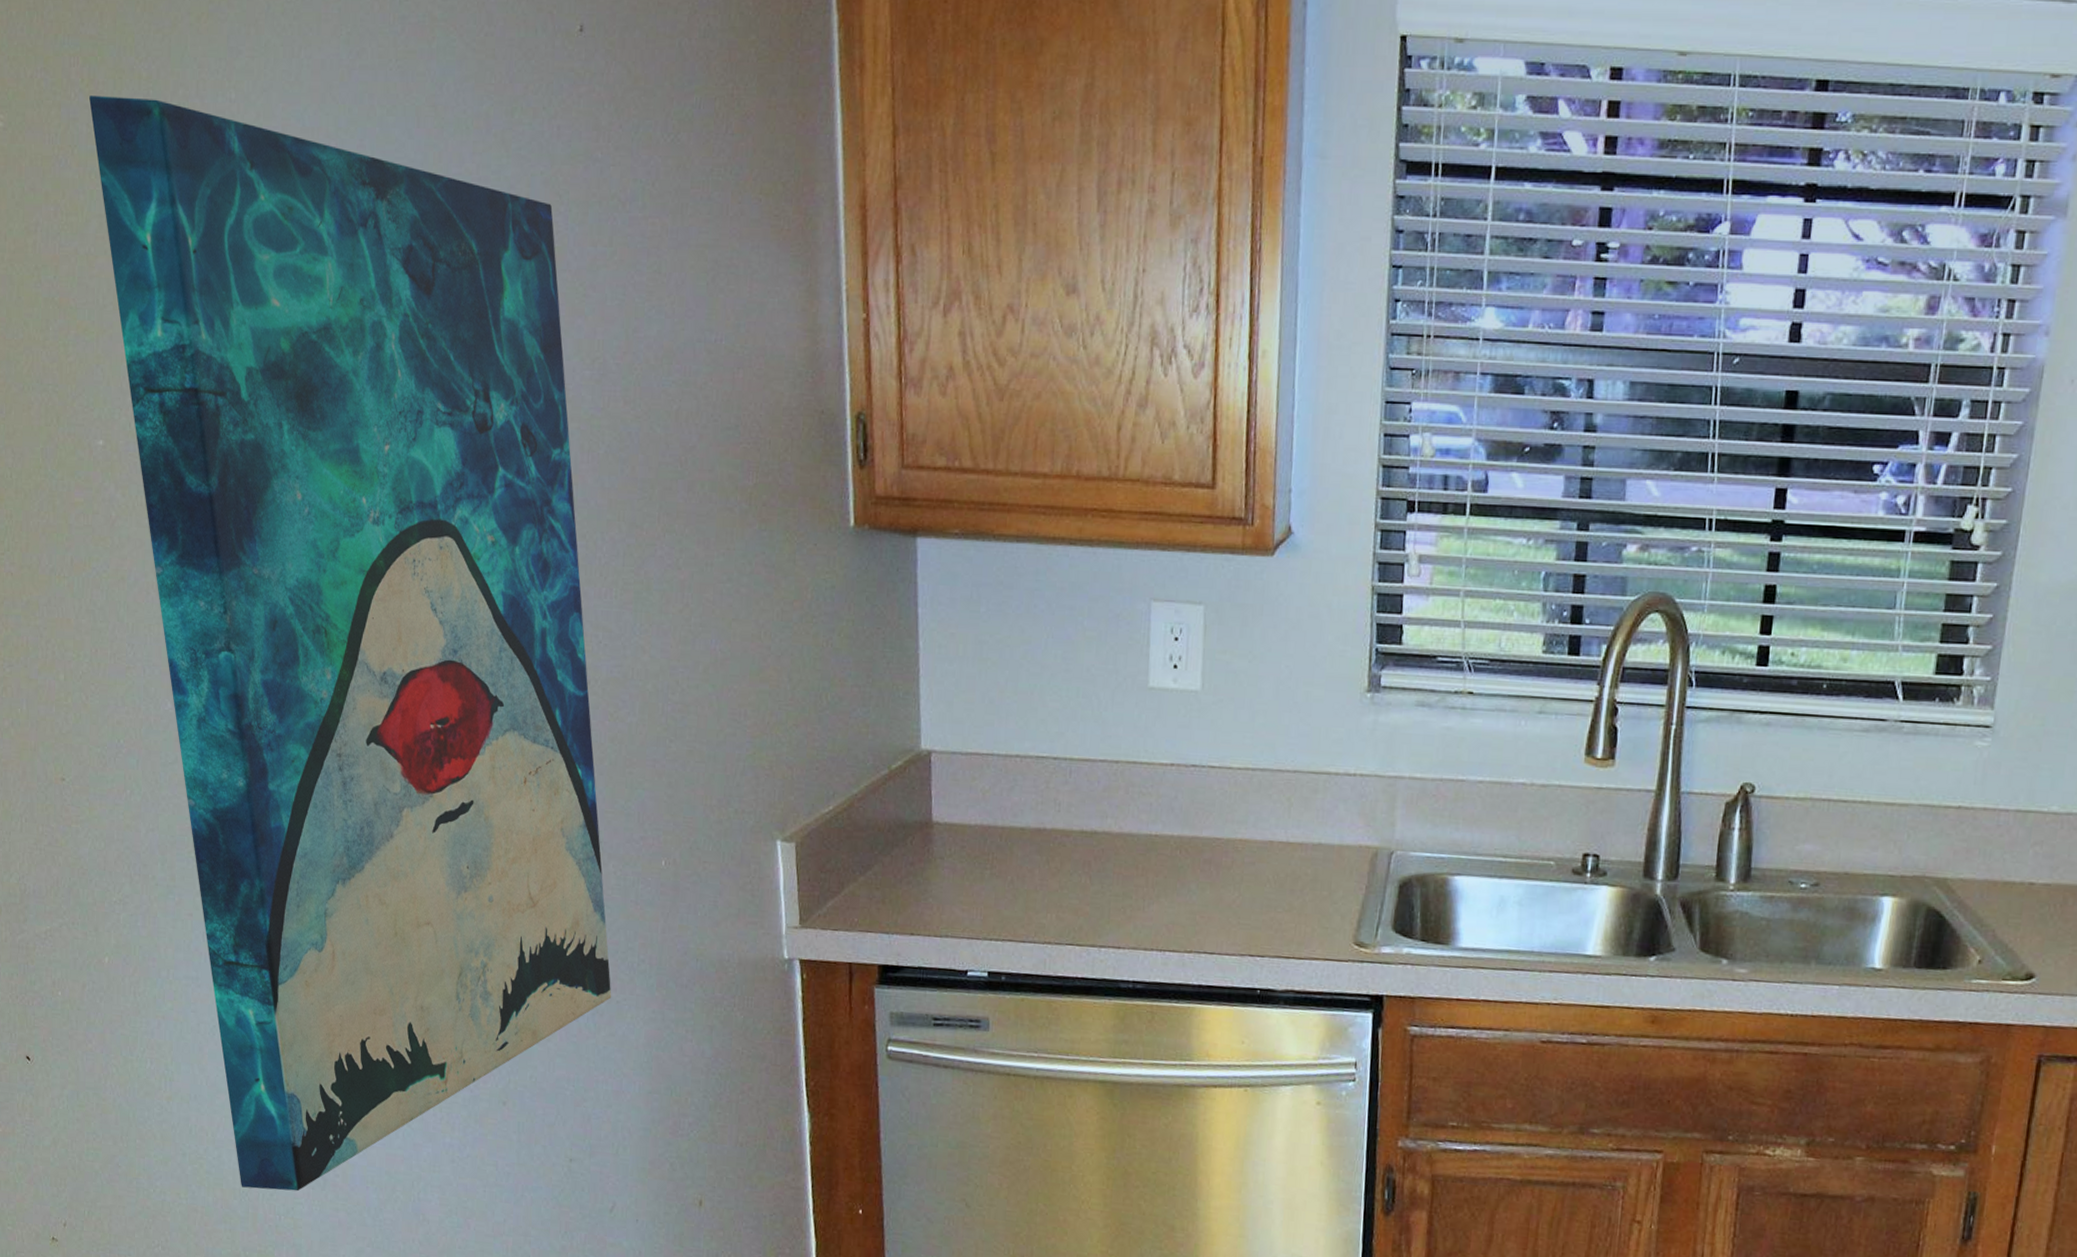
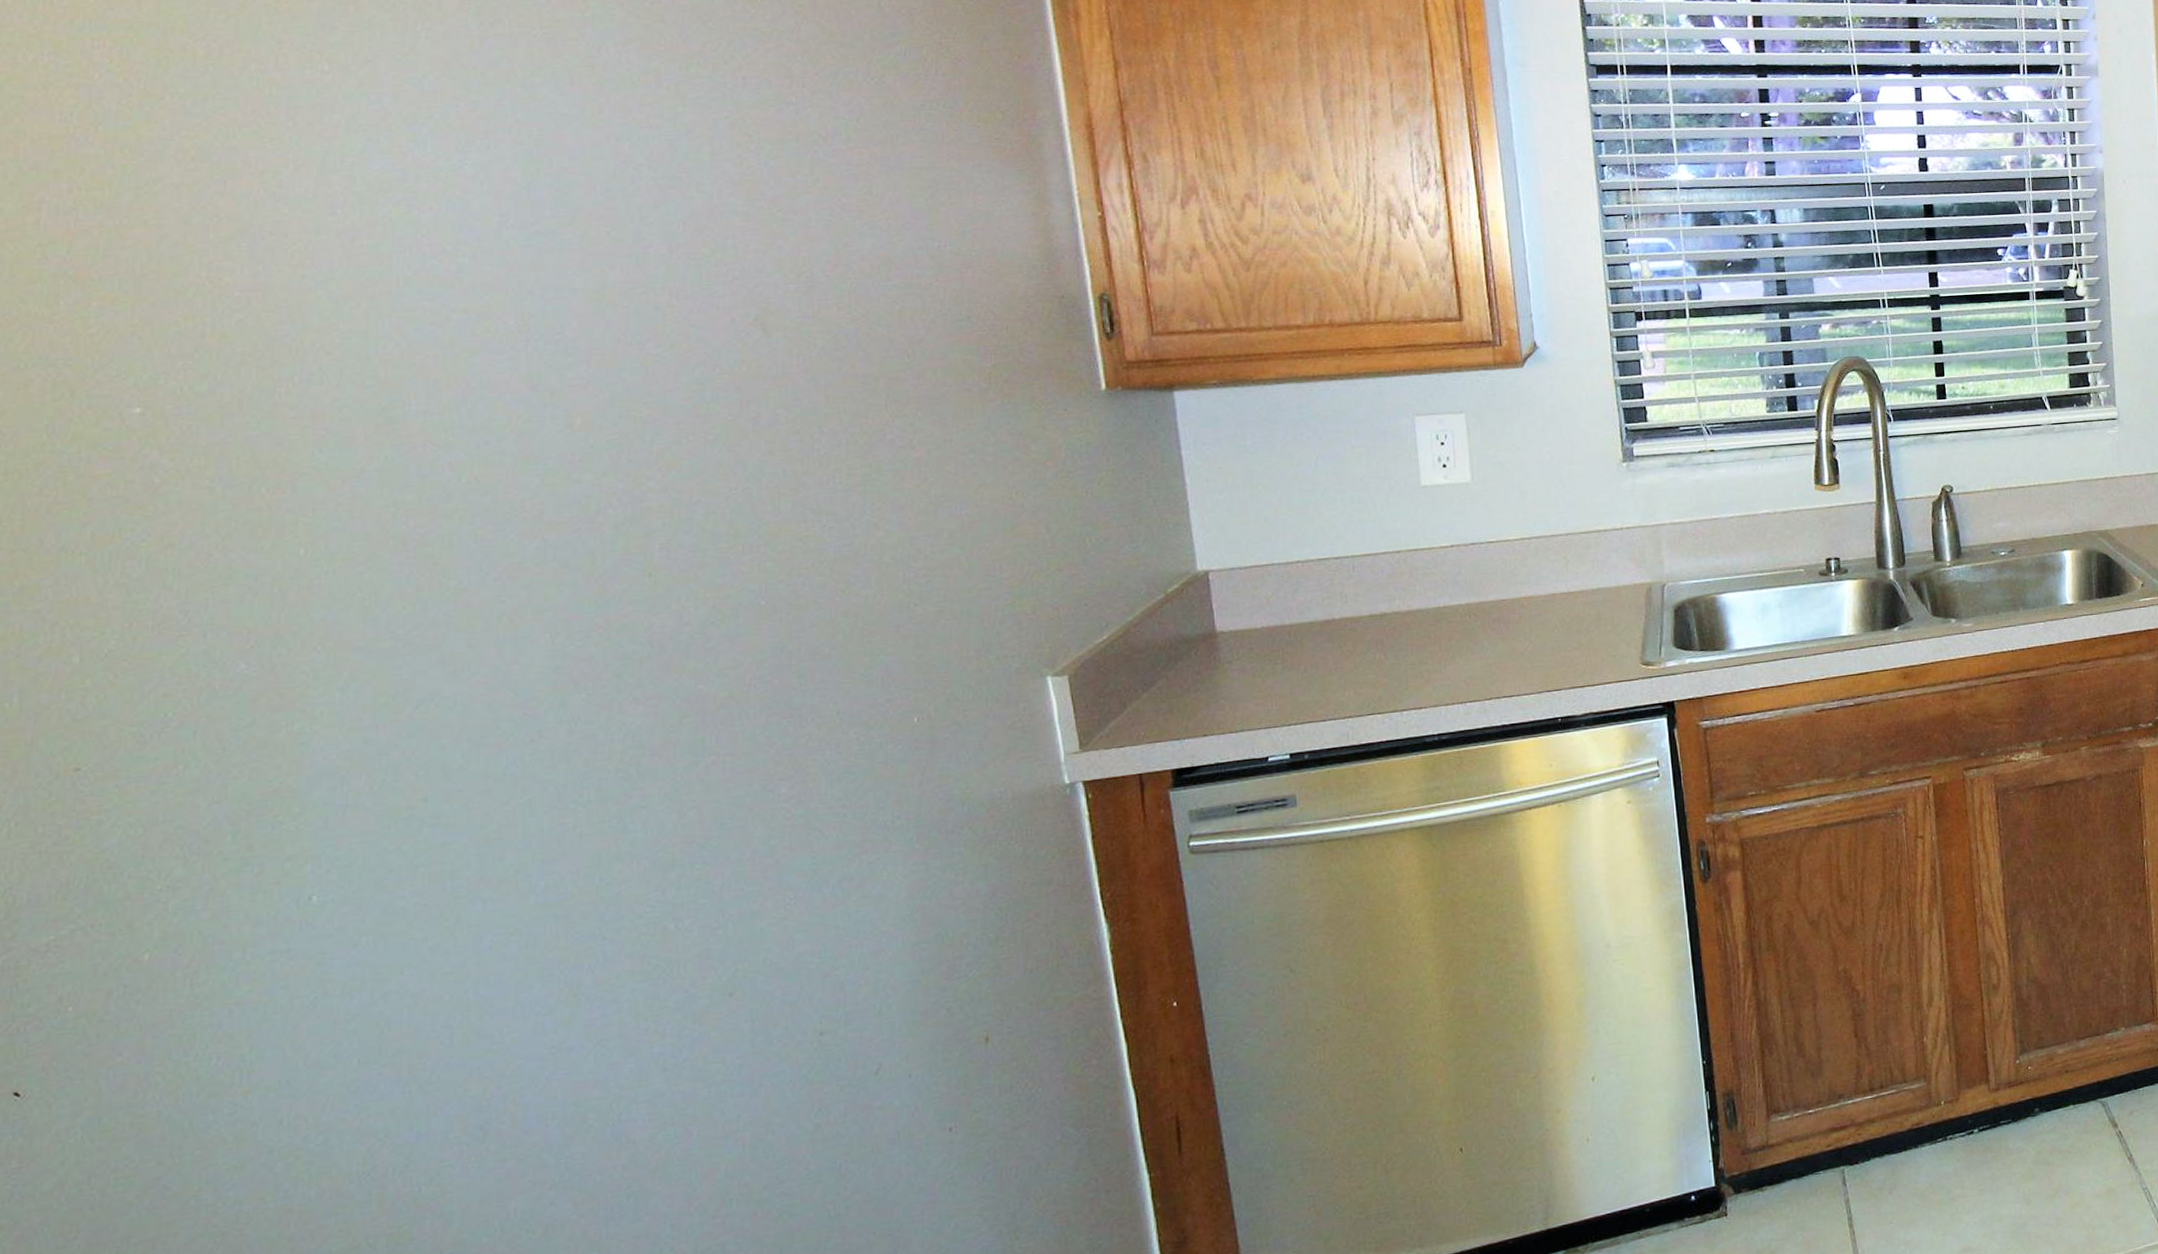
wall art: present [89,95,612,1192] -> none [121,74,862,1168]

